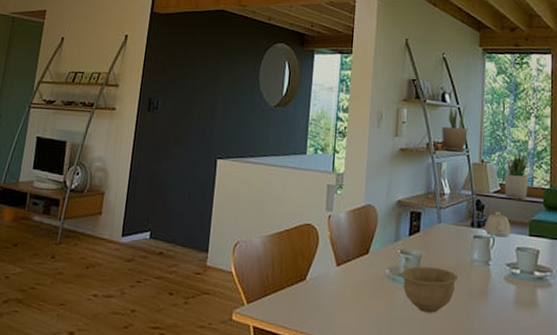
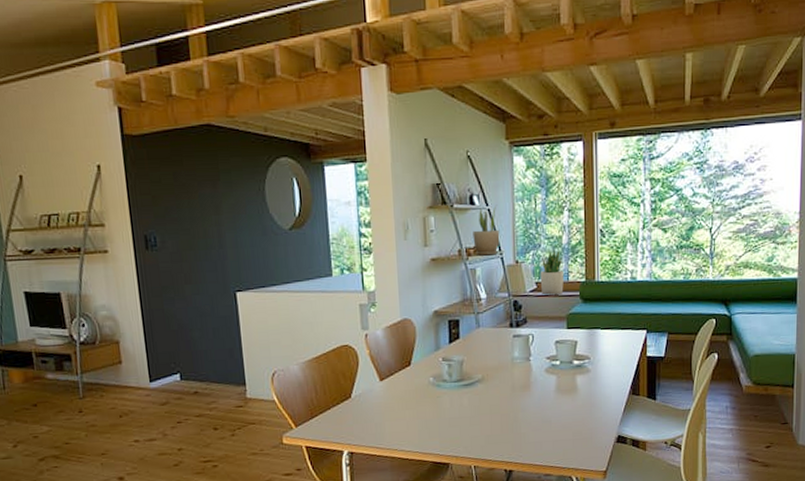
bowl: present [401,266,459,313] -> none [445,369,501,411]
teapot: present [484,212,511,237] -> none [523,310,549,334]

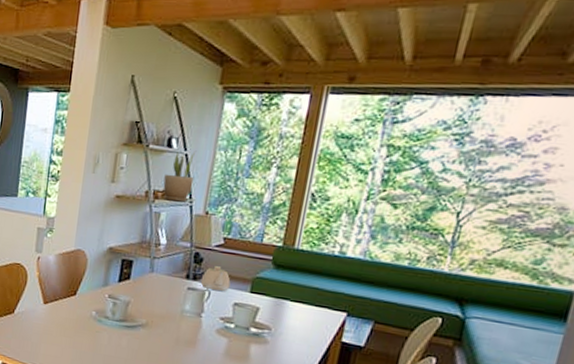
teapot: none [523,310,549,334] -> present [200,266,231,292]
planter: present [540,249,564,295] -> none [228,206,261,255]

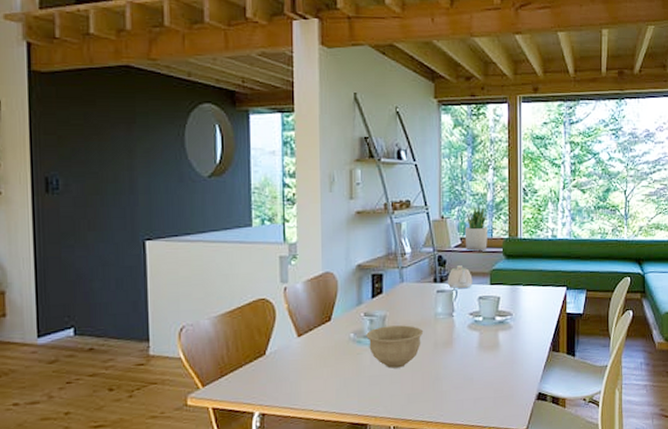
bowl: none [107,311,167,355] -> present [366,325,424,369]
potted plant: present [163,150,197,202] -> none [399,160,426,210]
planter: none [228,206,261,255] -> present [464,206,488,251]

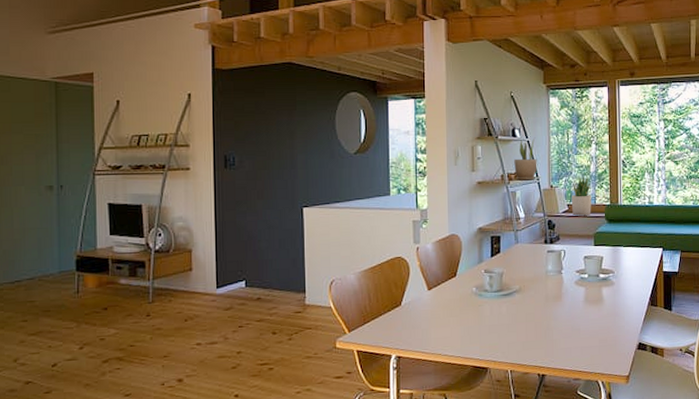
bowl: present [366,325,424,369] -> none [486,281,536,319]
potted plant: none [399,160,426,210] -> present [514,137,537,181]
teapot: present [447,266,473,289] -> none [556,229,579,250]

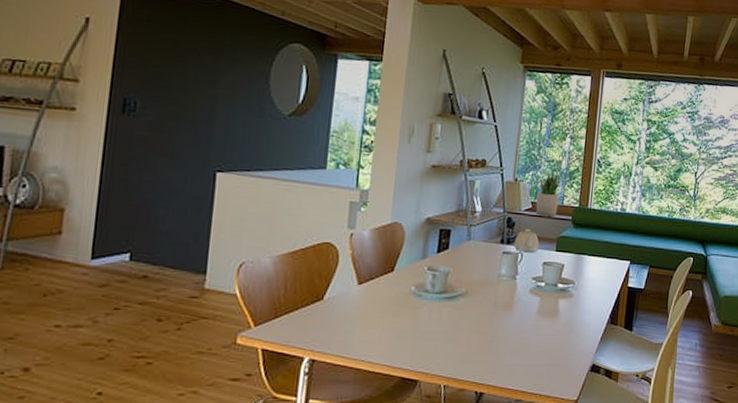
potted plant: present [514,137,537,181] -> none [476,122,505,170]
teapot: none [556,229,579,250] -> present [513,229,539,253]

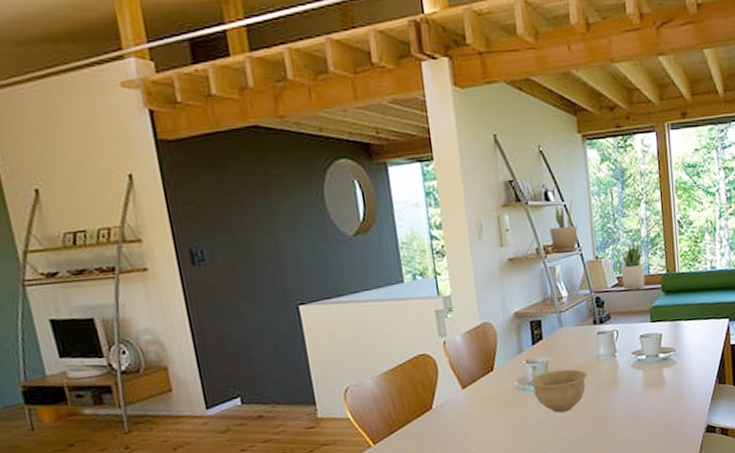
bowl: none [427,282,485,326] -> present [530,369,588,413]
potted plant: none [476,122,505,170] -> present [550,200,578,253]
teapot: present [513,229,539,253] -> none [606,305,633,330]

